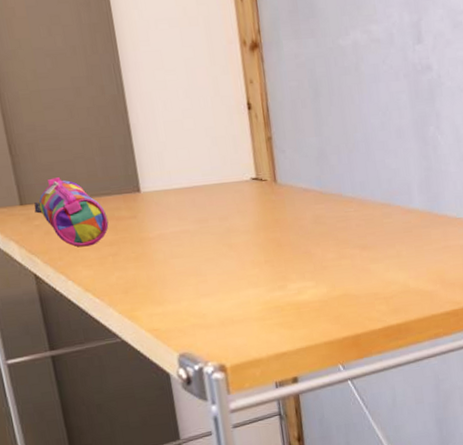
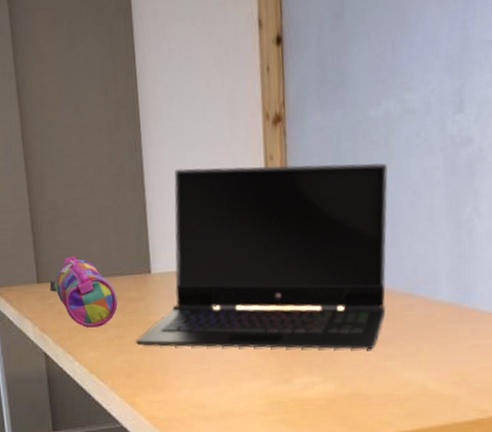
laptop computer: none [130,87,367,262] -> present [136,163,388,350]

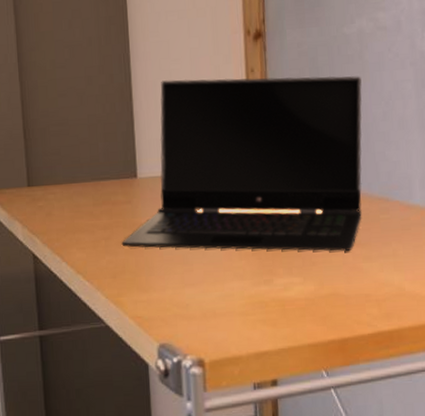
pencil case: present [49,256,118,328] -> none [39,161,105,230]

